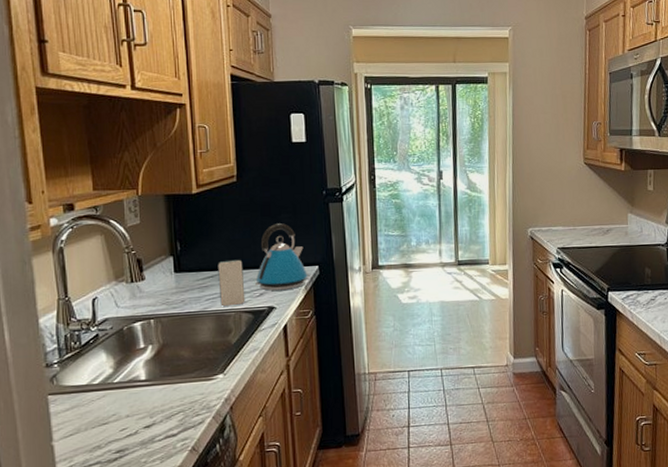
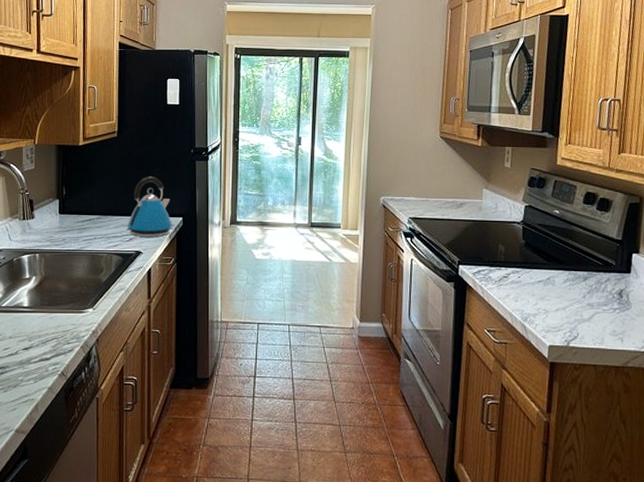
smartphone: present [218,259,246,307] -> none [95,206,117,248]

